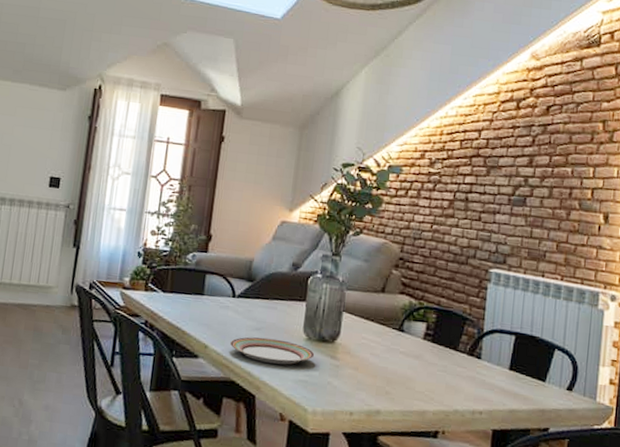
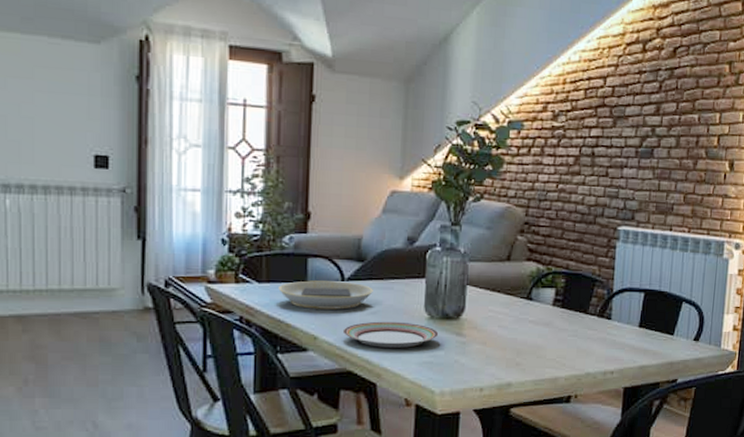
plate: none [179,294,259,324] -> present [278,280,373,310]

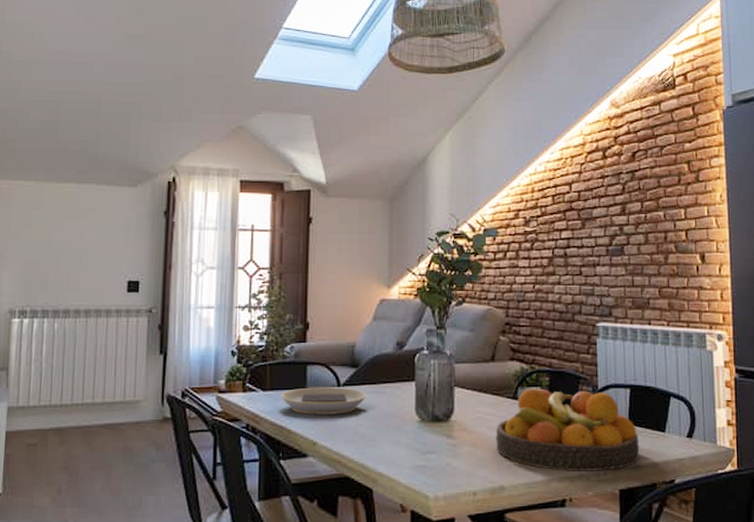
plate: present [342,321,439,348] -> none [339,425,430,452]
fruit bowl: none [506,289,648,370] -> present [496,388,640,471]

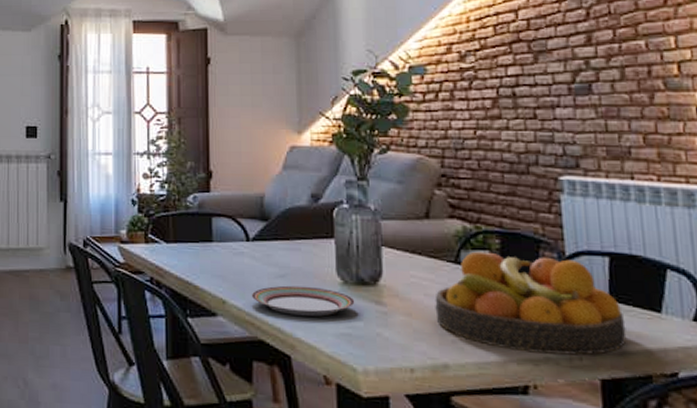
plate: present [281,387,367,415] -> none [185,241,280,272]
plate: none [339,425,430,452] -> present [251,285,355,316]

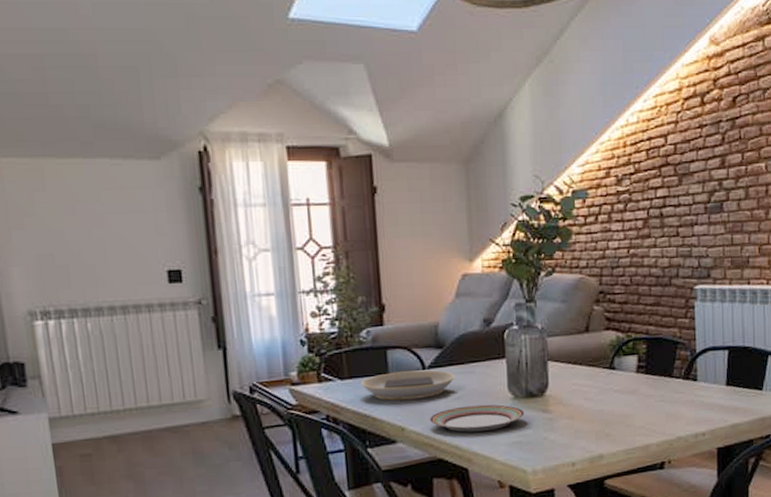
plate: none [185,241,280,272] -> present [361,370,455,401]
fruit bowl: present [435,251,627,356] -> none [592,355,737,436]

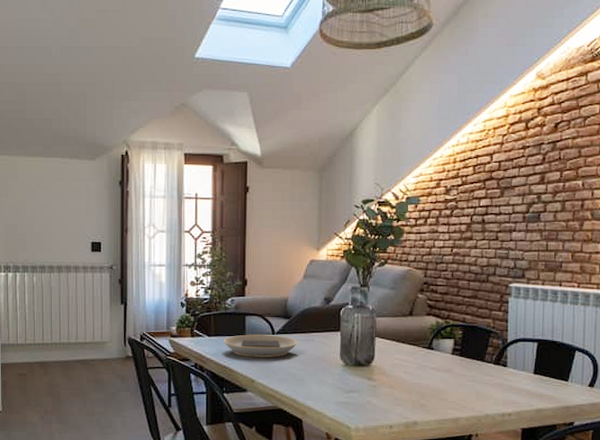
plate: present [429,404,525,432] -> none [274,367,353,390]

